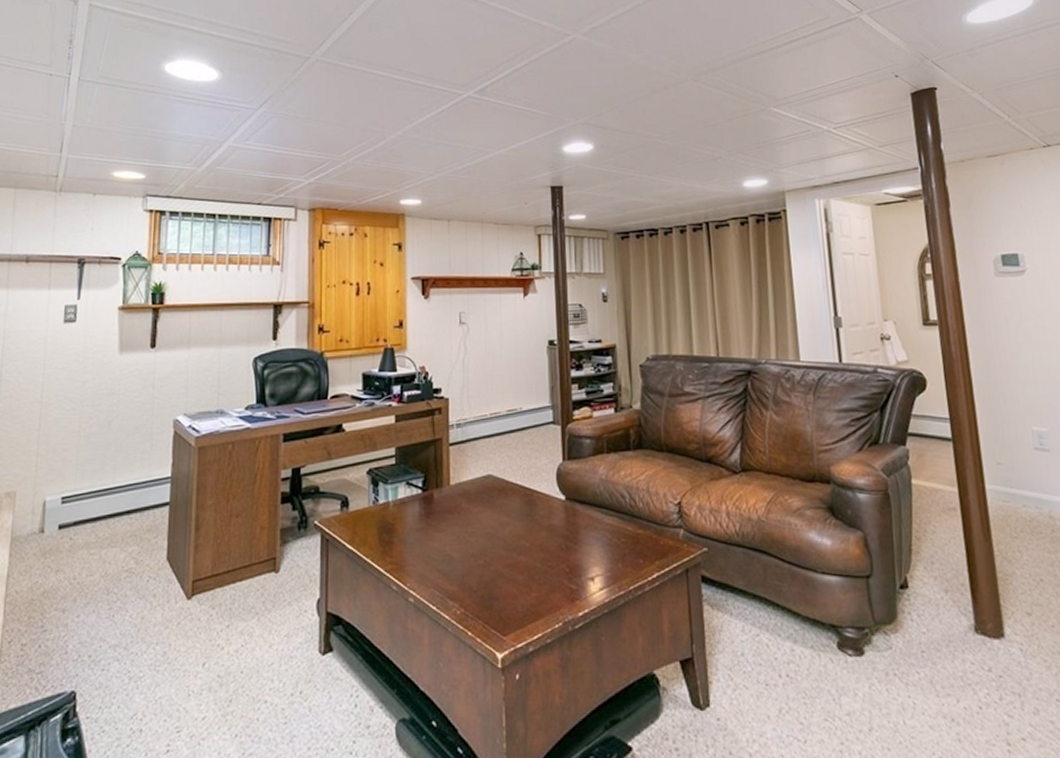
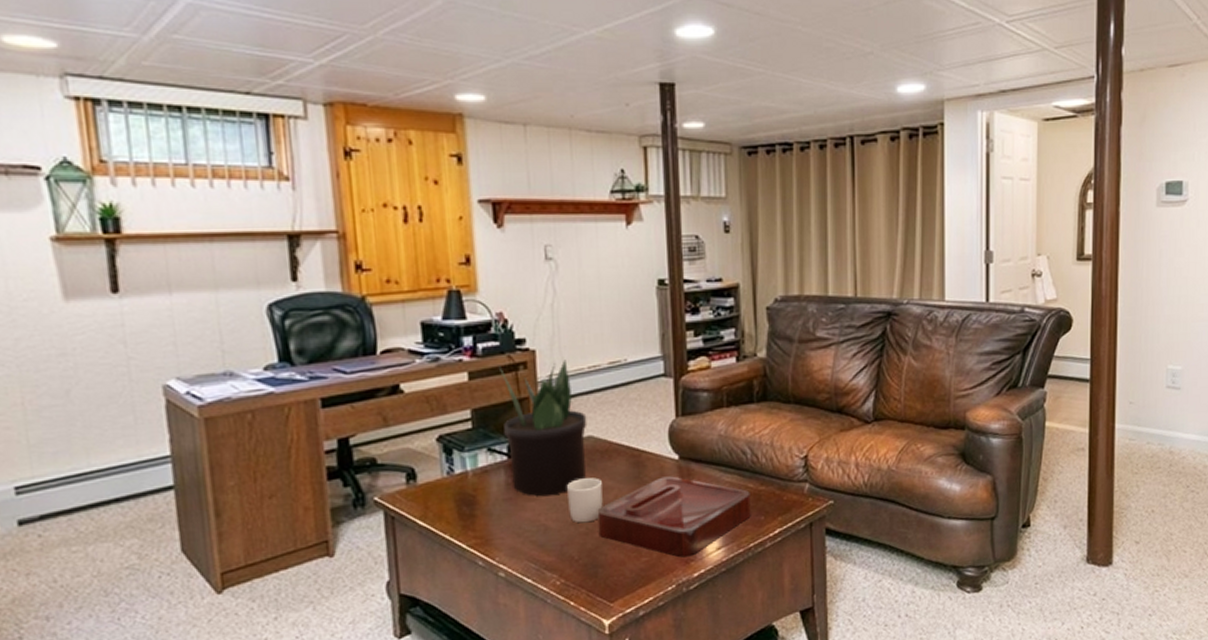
planter: none [419,407,488,527] -> present [498,360,588,496]
mug: none [468,513,499,556] -> present [566,478,603,523]
decorative tray: none [494,515,630,596] -> present [597,476,751,558]

